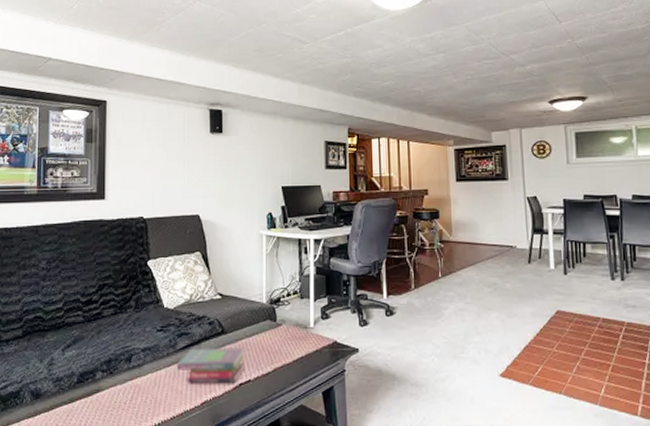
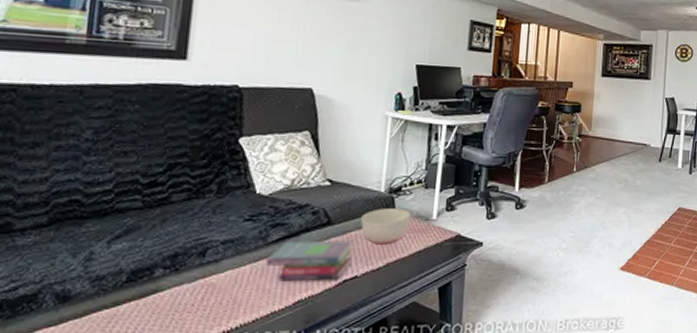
bowl: none [248,317,292,351] -> present [360,207,412,245]

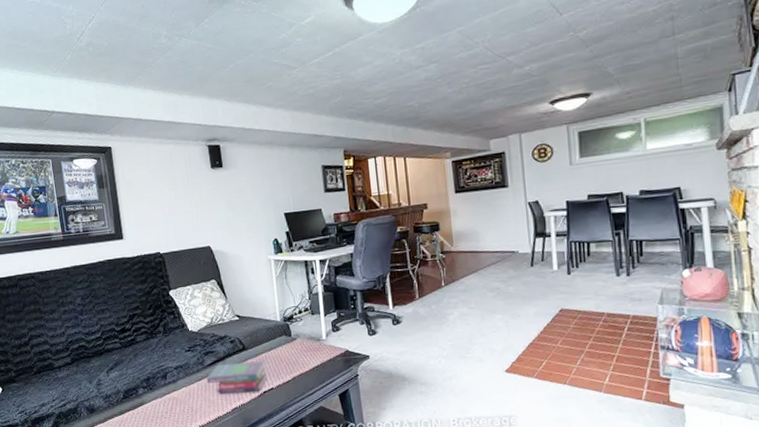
bowl: present [360,207,412,245] -> none [266,332,306,363]

